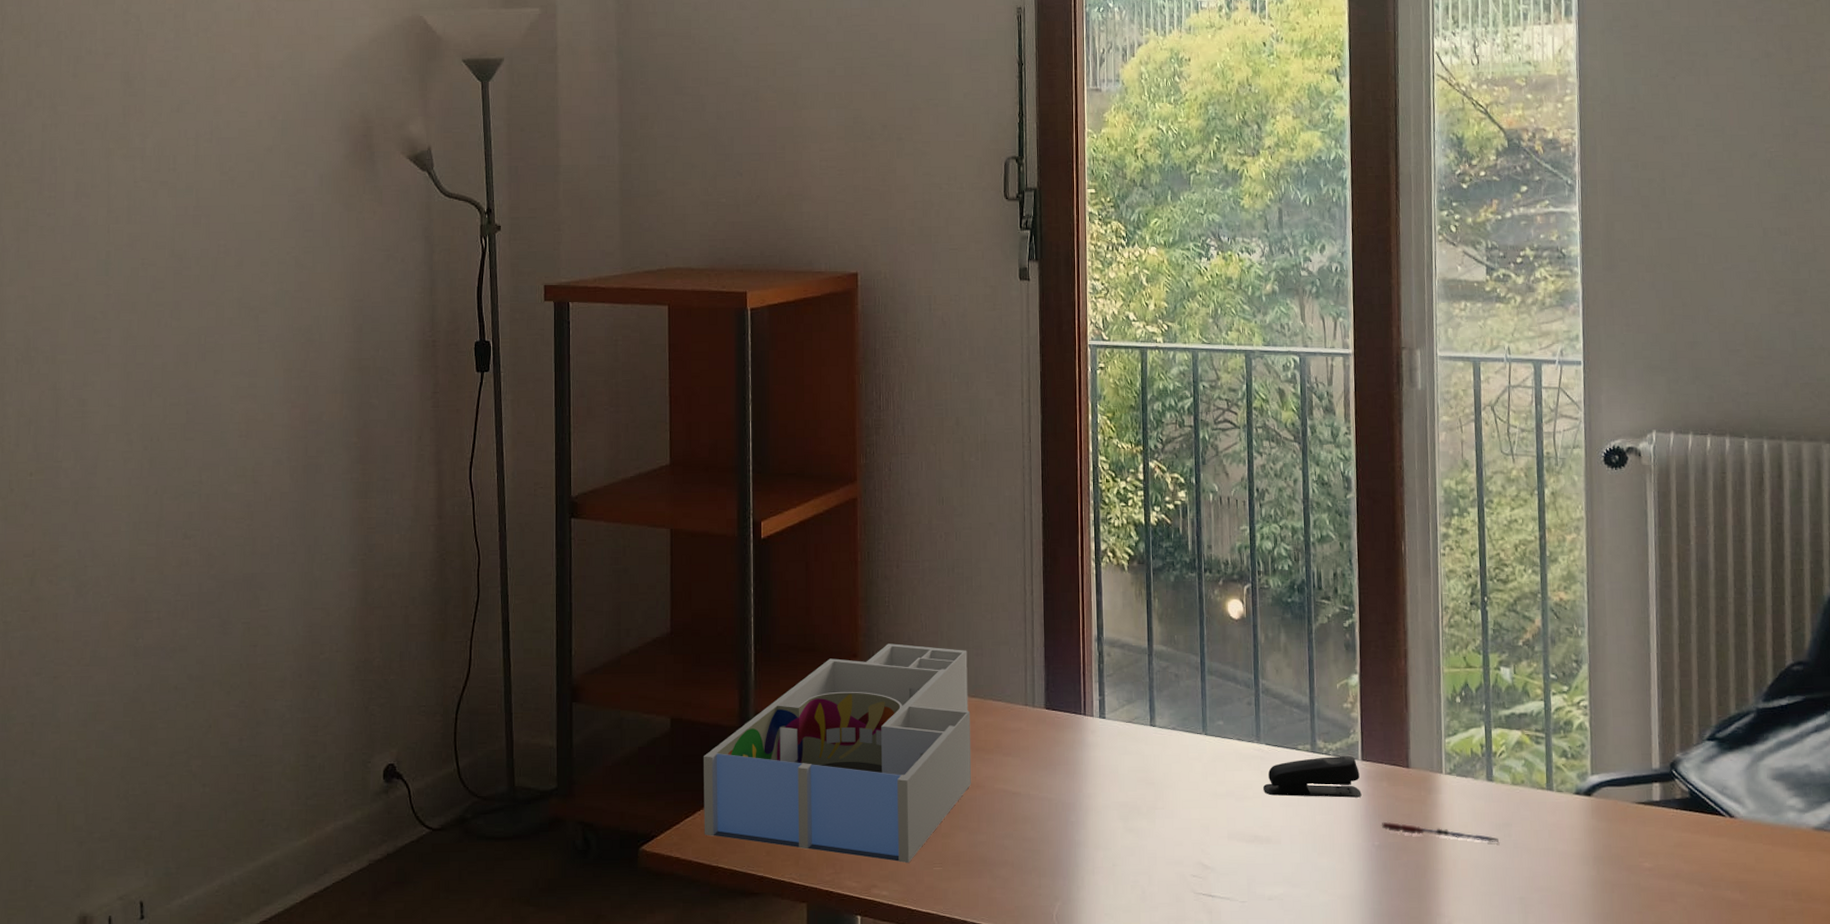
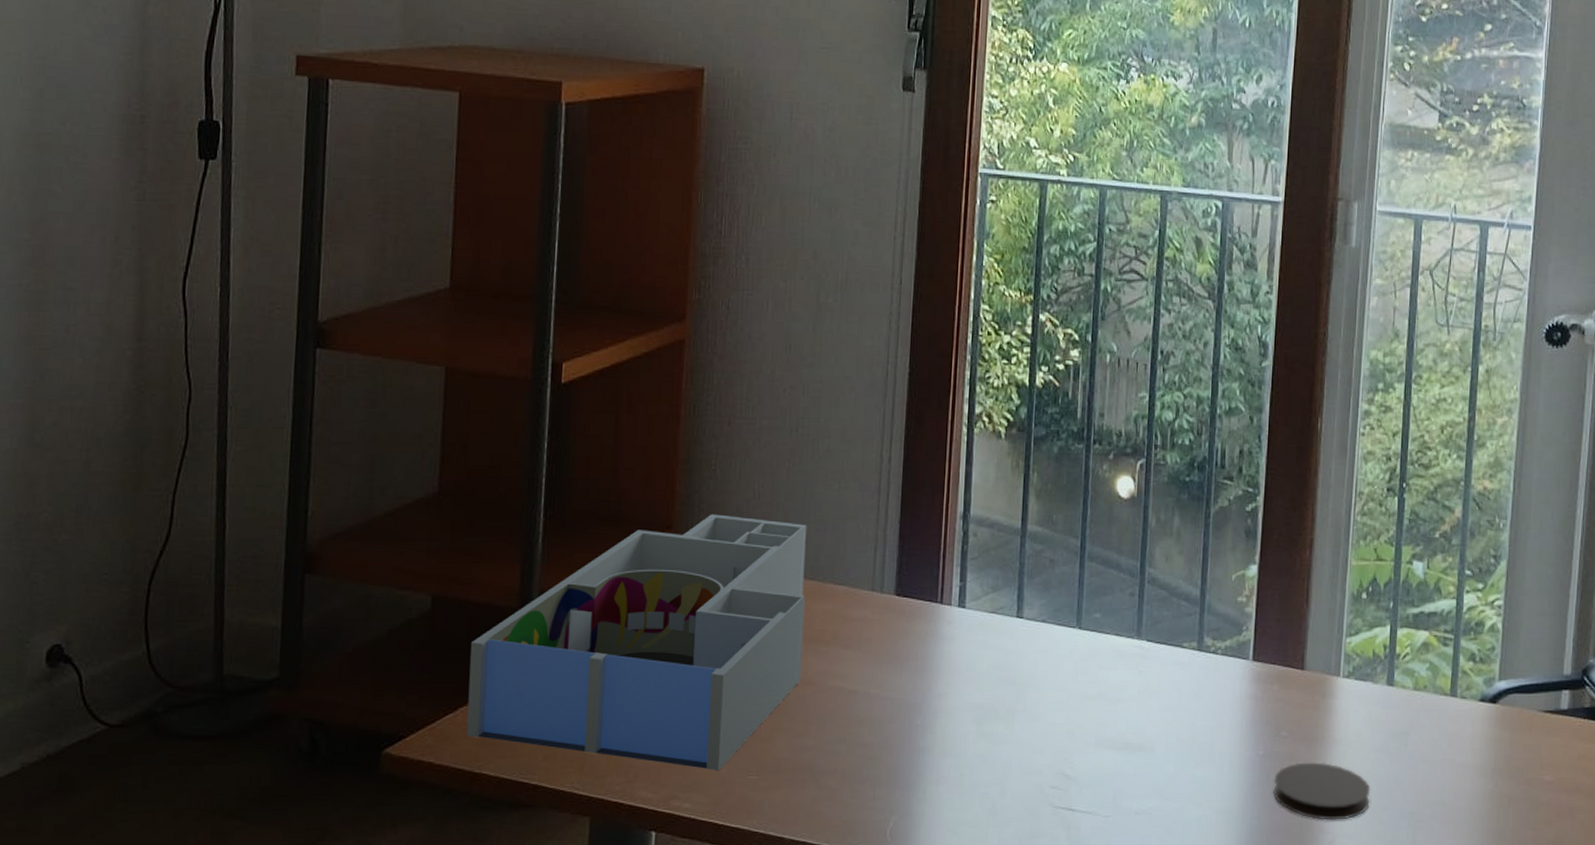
stapler: present [1262,756,1362,798] -> none [1139,656,1249,702]
pen: present [1381,821,1499,843] -> none [1267,728,1394,754]
coaster: none [1390,852,1480,905] -> present [1273,762,1370,821]

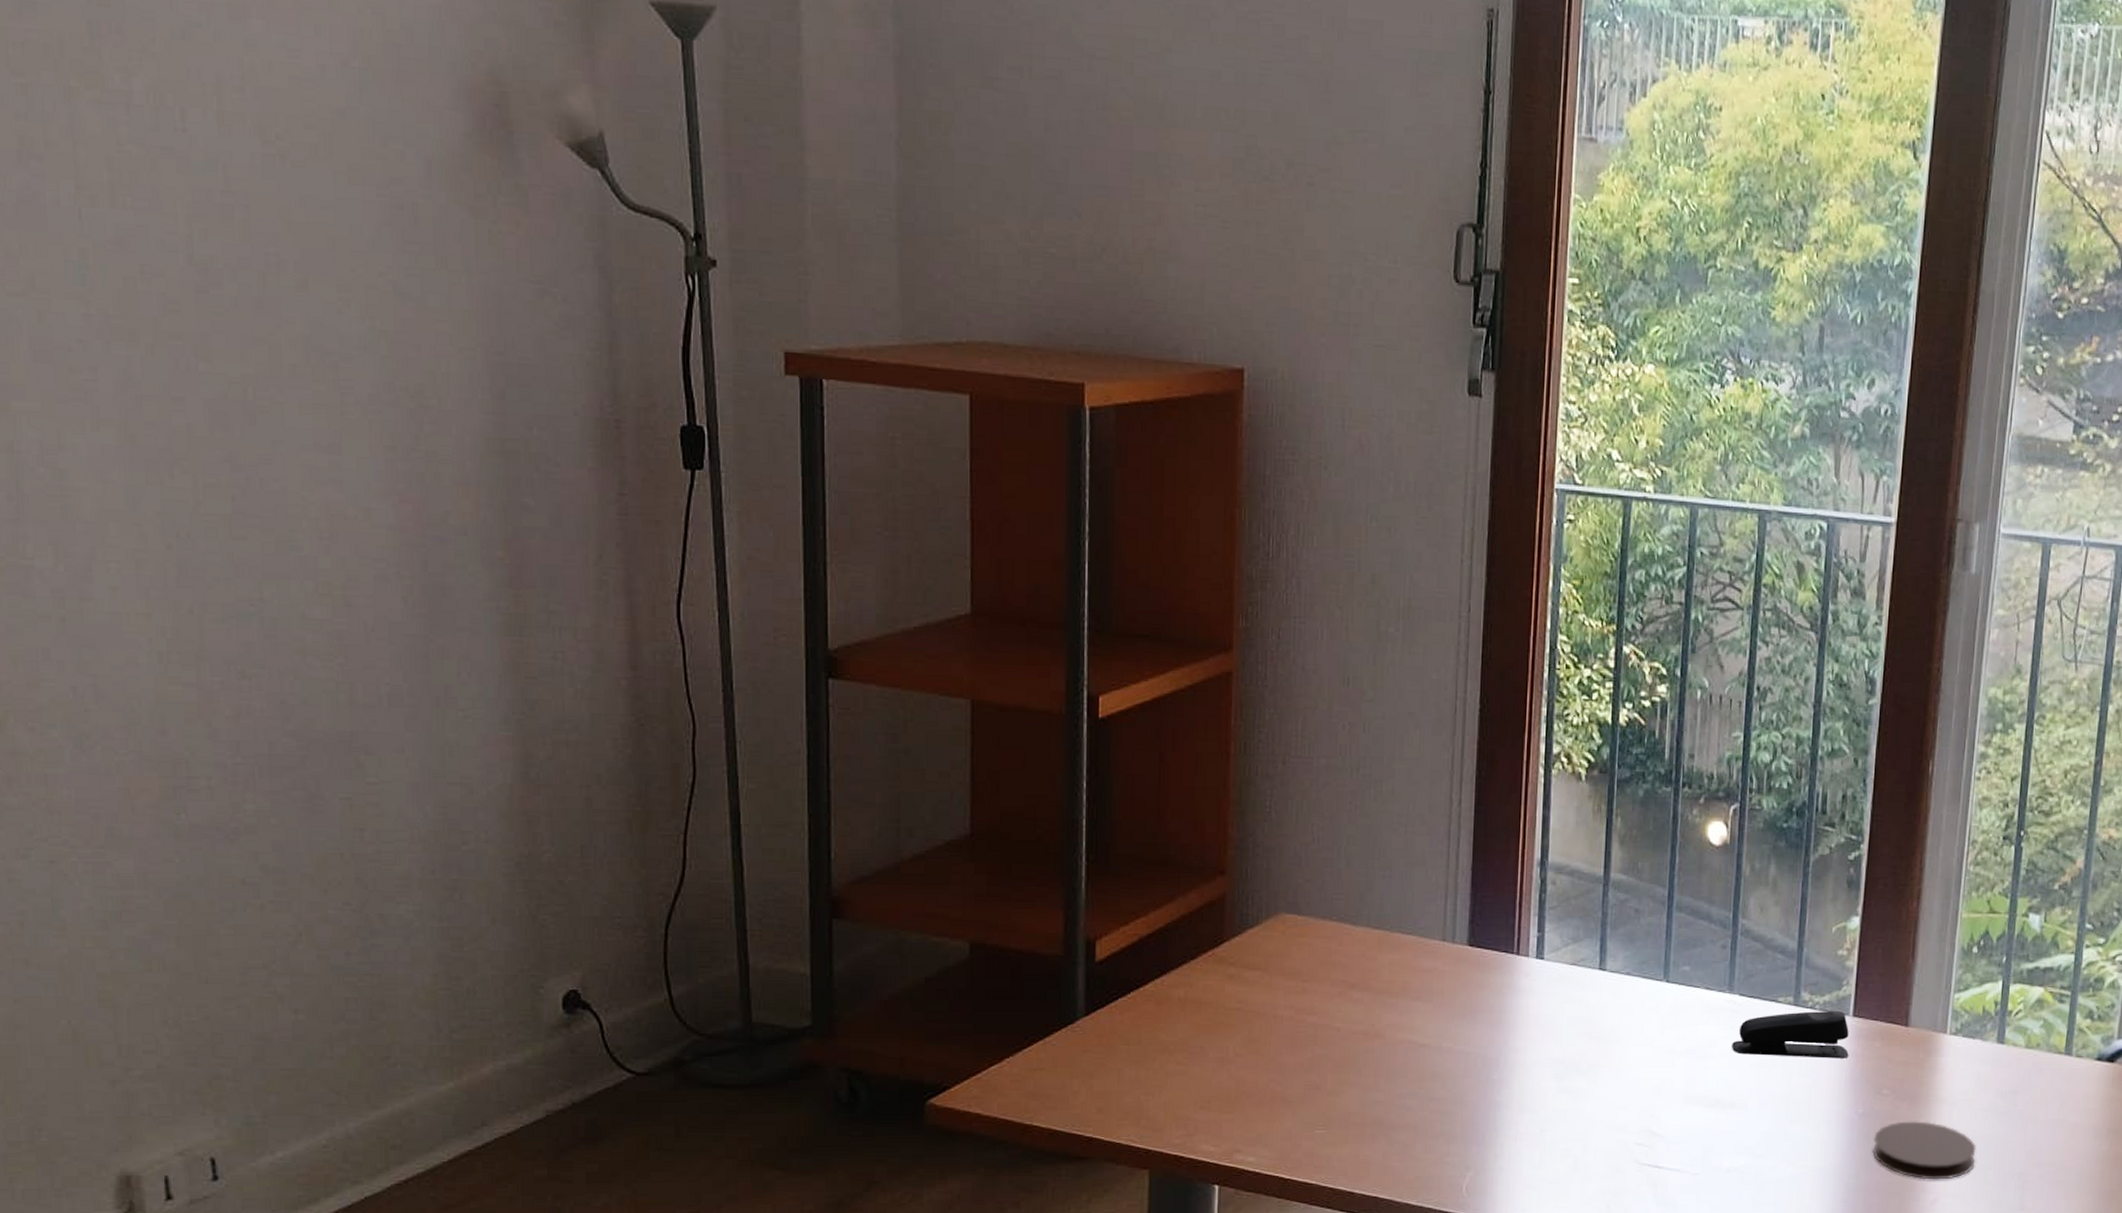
desk organizer: present [466,514,807,770] -> none [1014,859,1372,1124]
stapler: none [1139,656,1249,702] -> present [1731,1011,1849,1059]

